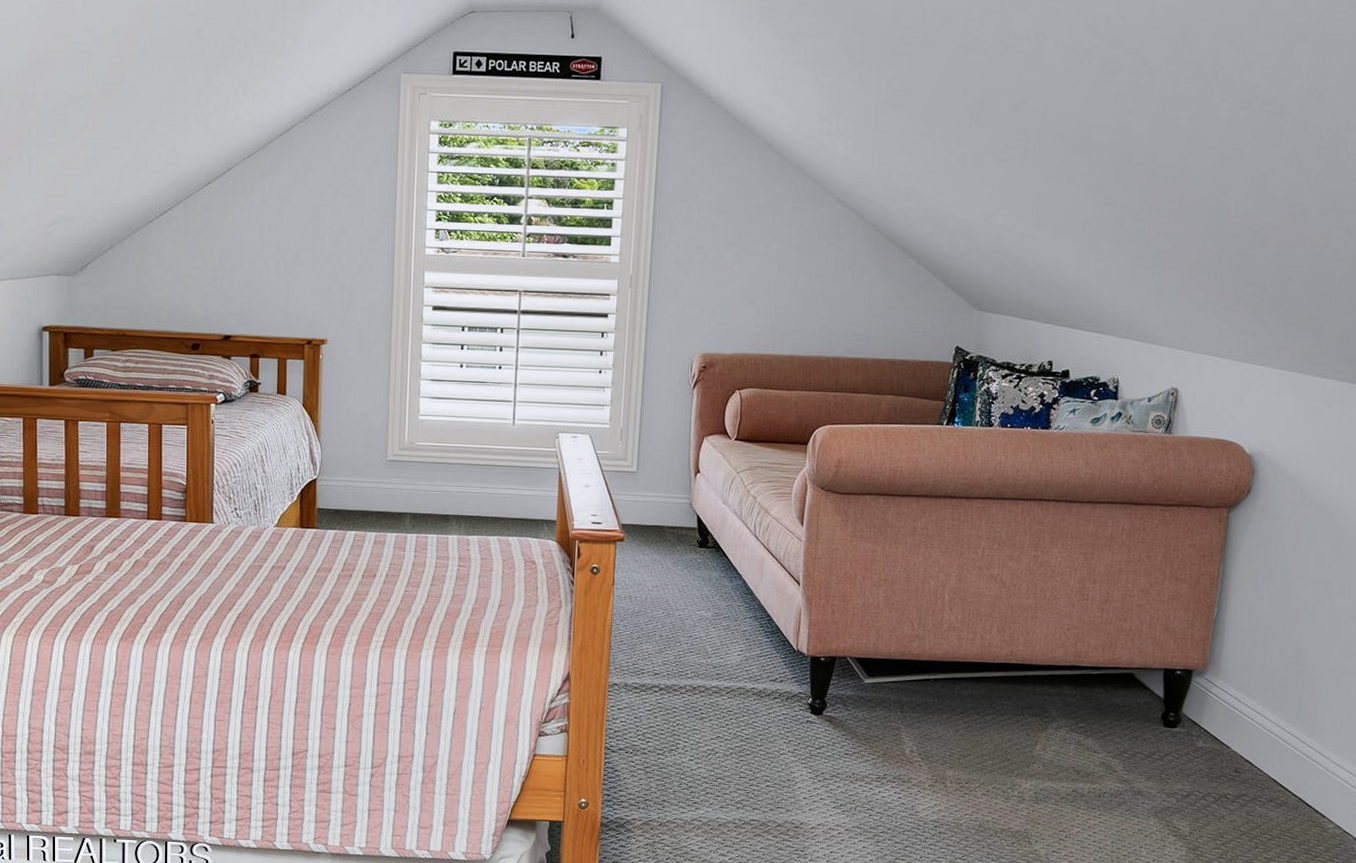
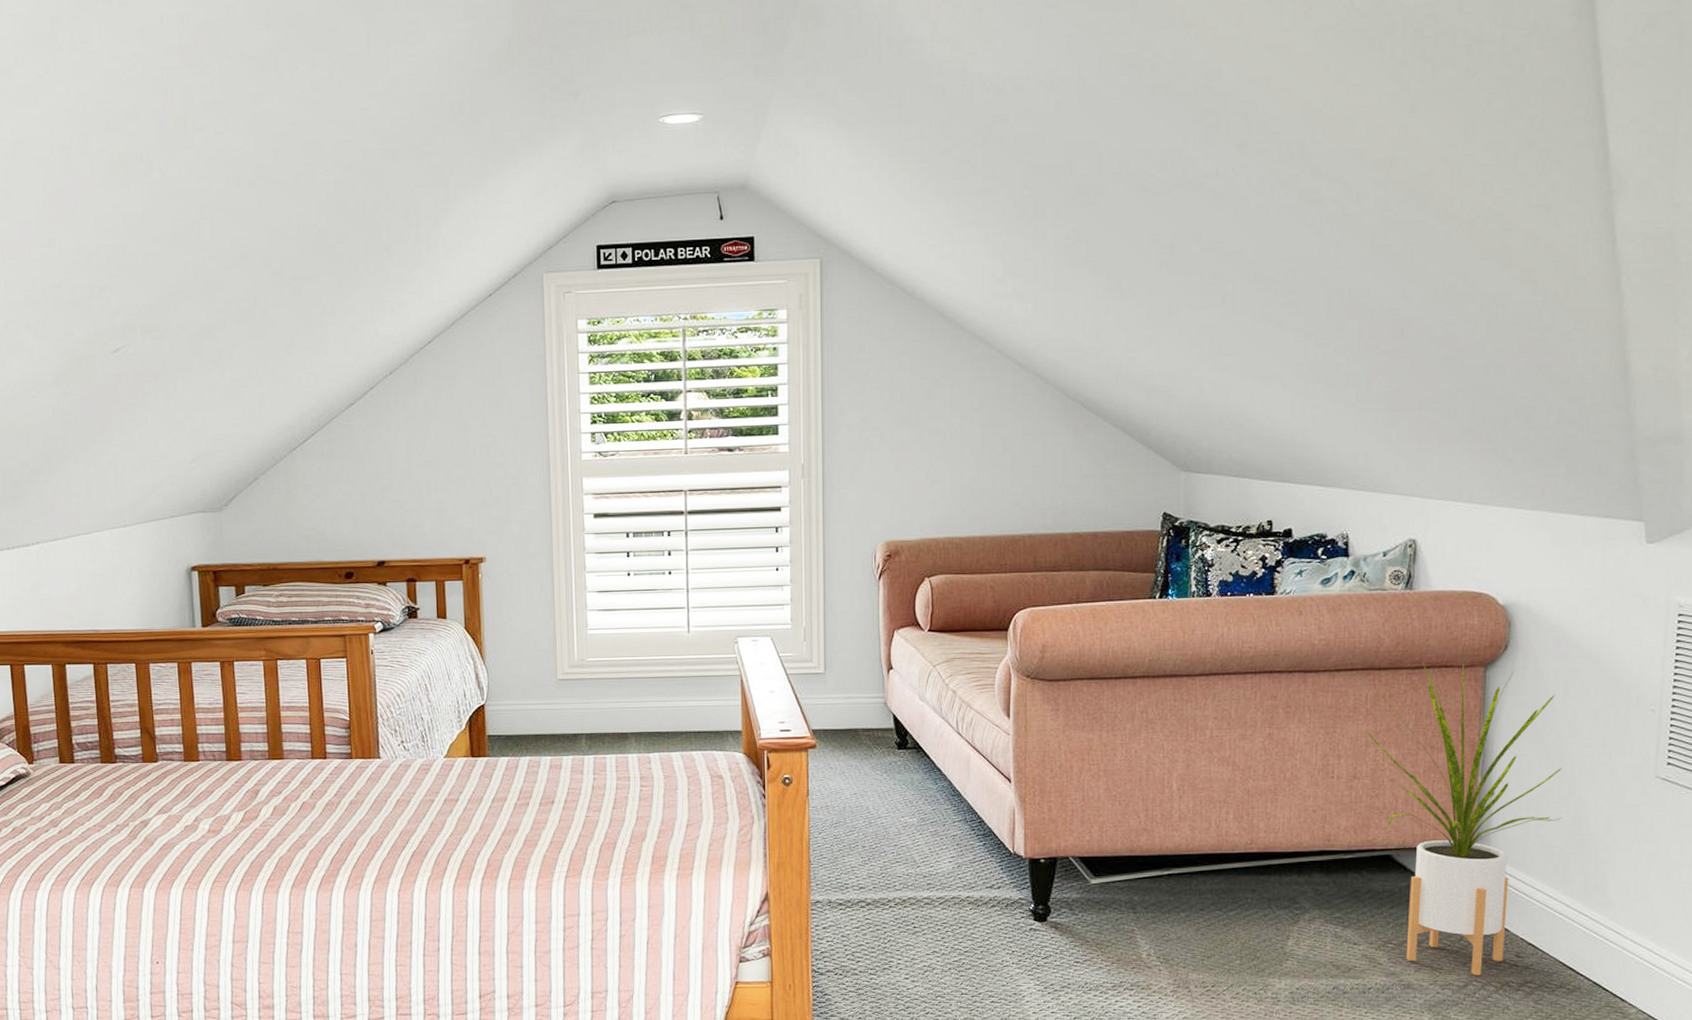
house plant: none [1120,500,1289,787] -> present [1366,662,1563,976]

